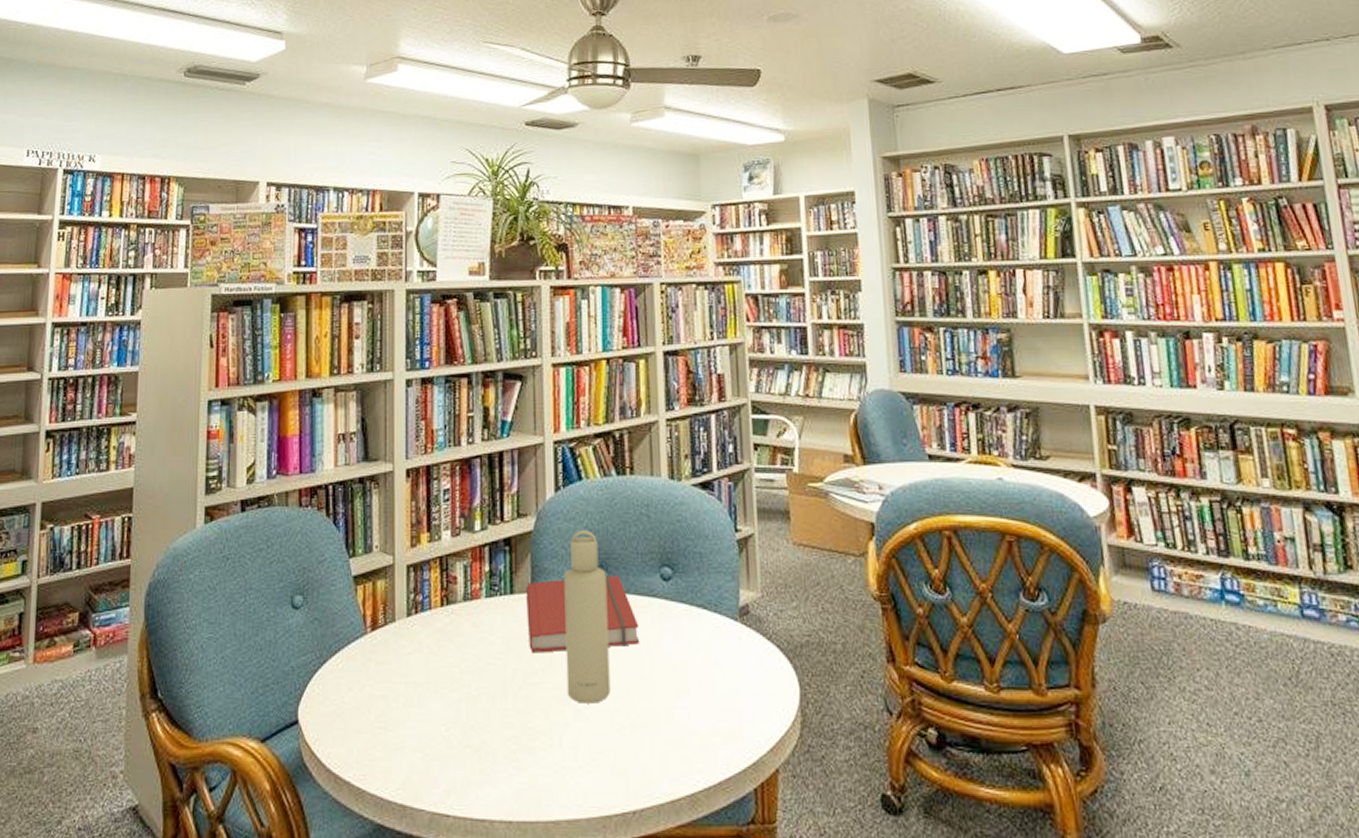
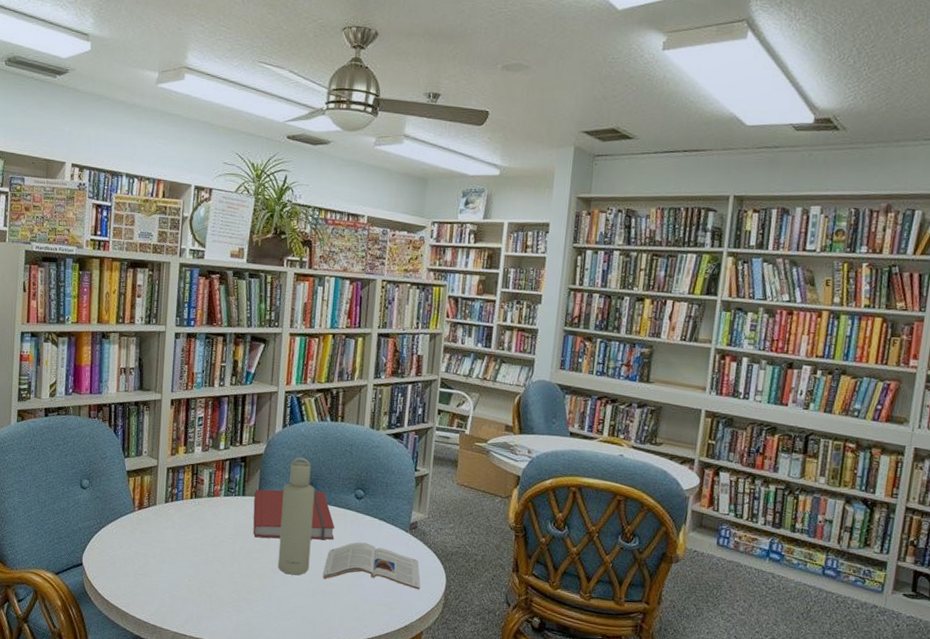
magazine: none [630,643,767,706] -> present [322,542,421,590]

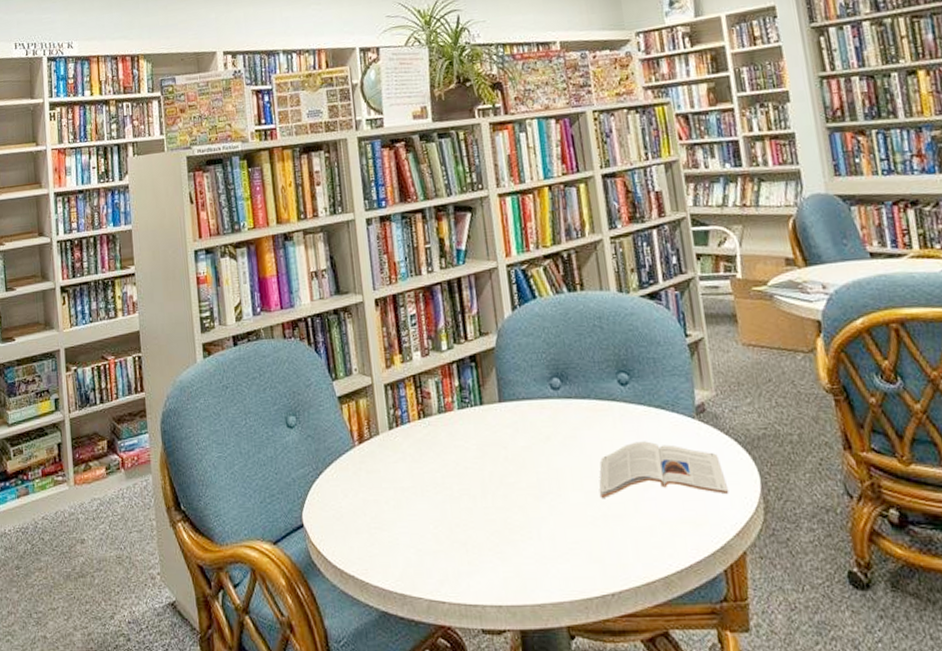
book: present [253,489,335,540] -> none [494,383,604,457]
bottle: present [277,457,315,575] -> none [527,343,581,500]

